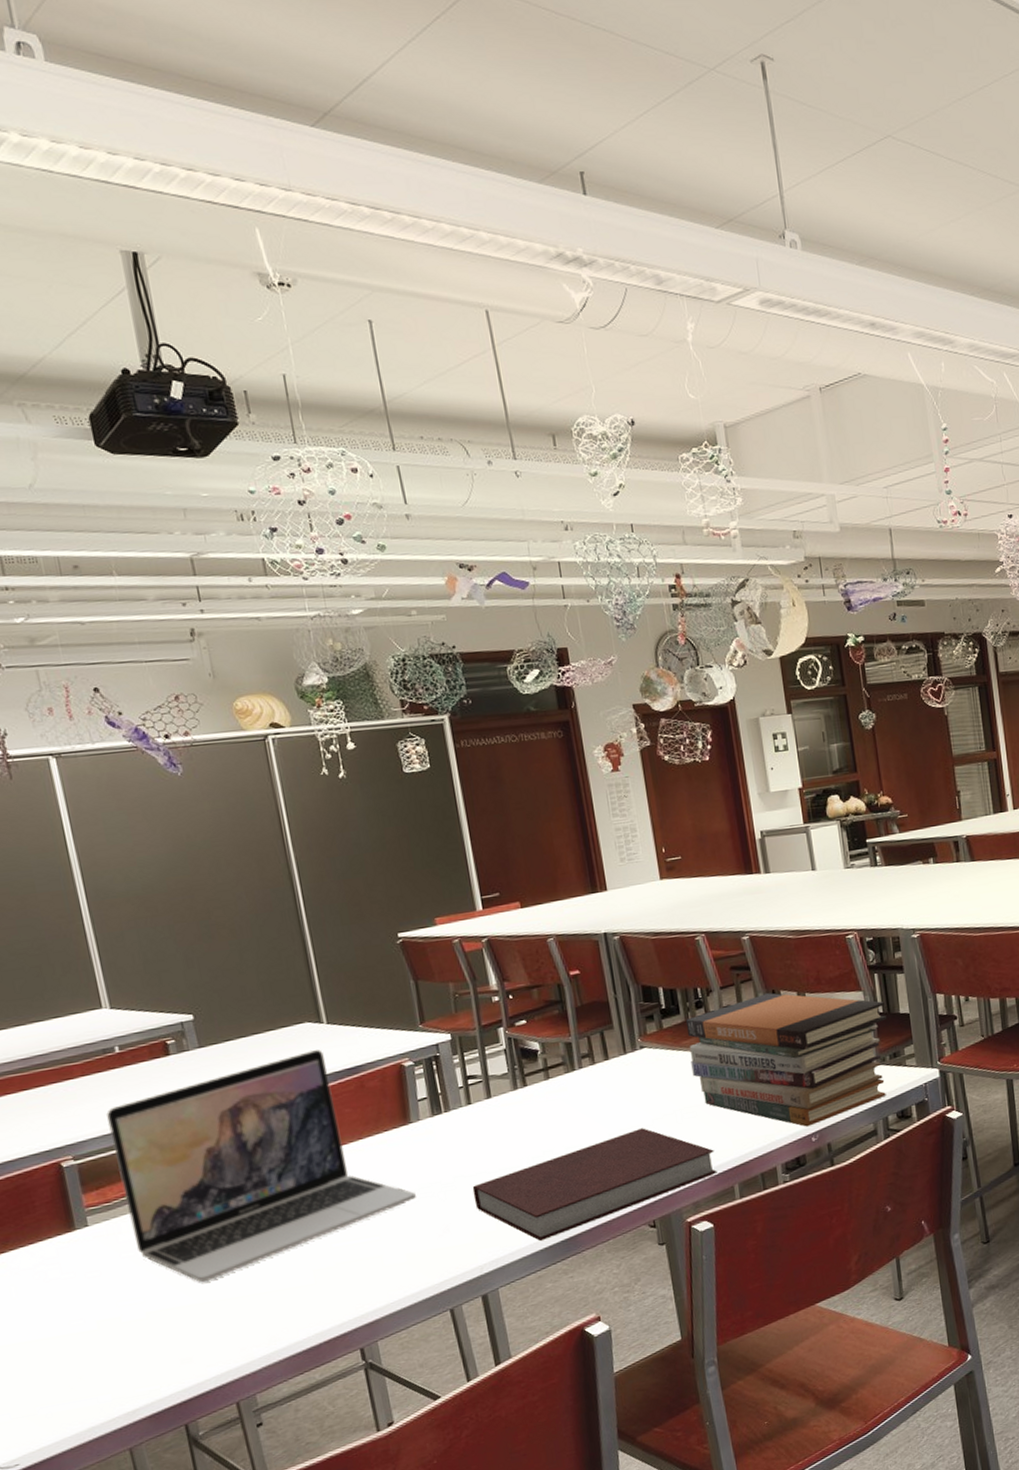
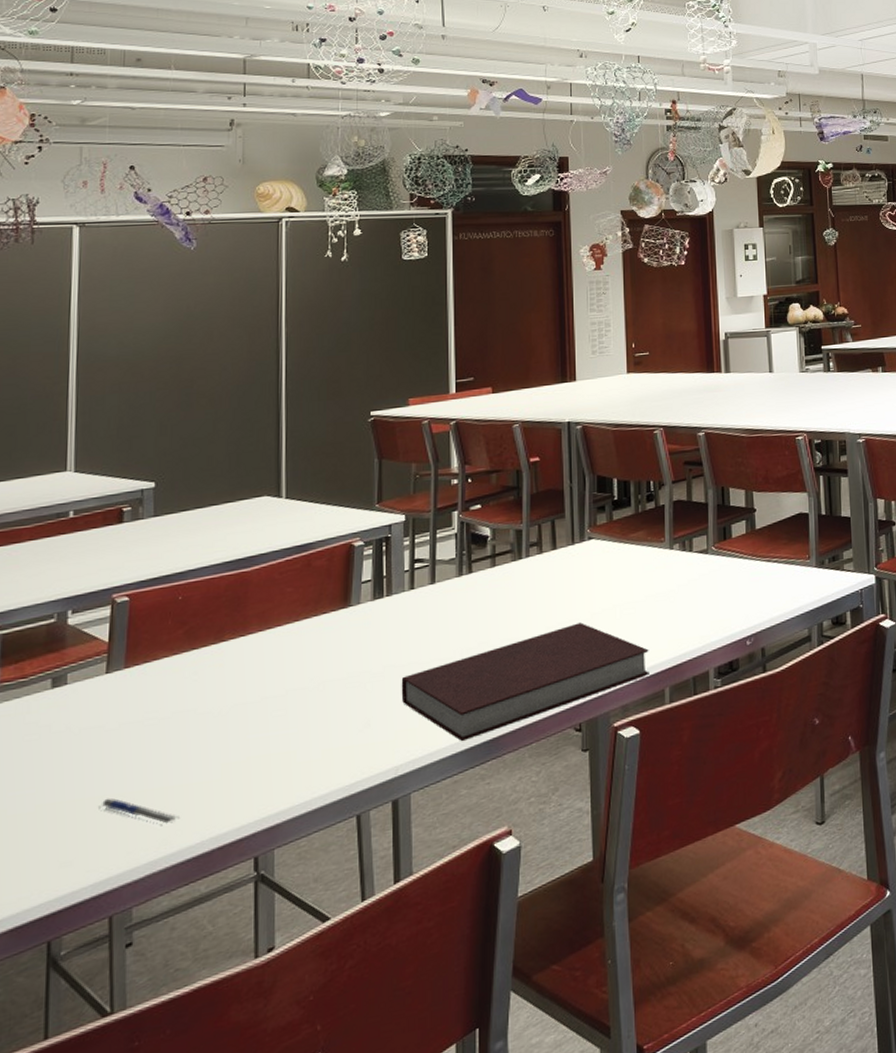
laptop: present [106,1050,416,1283] -> none [42,525,342,773]
pen: none [205,1303,283,1326] -> present [99,798,179,827]
book stack: present [685,993,888,1127] -> none [635,489,829,629]

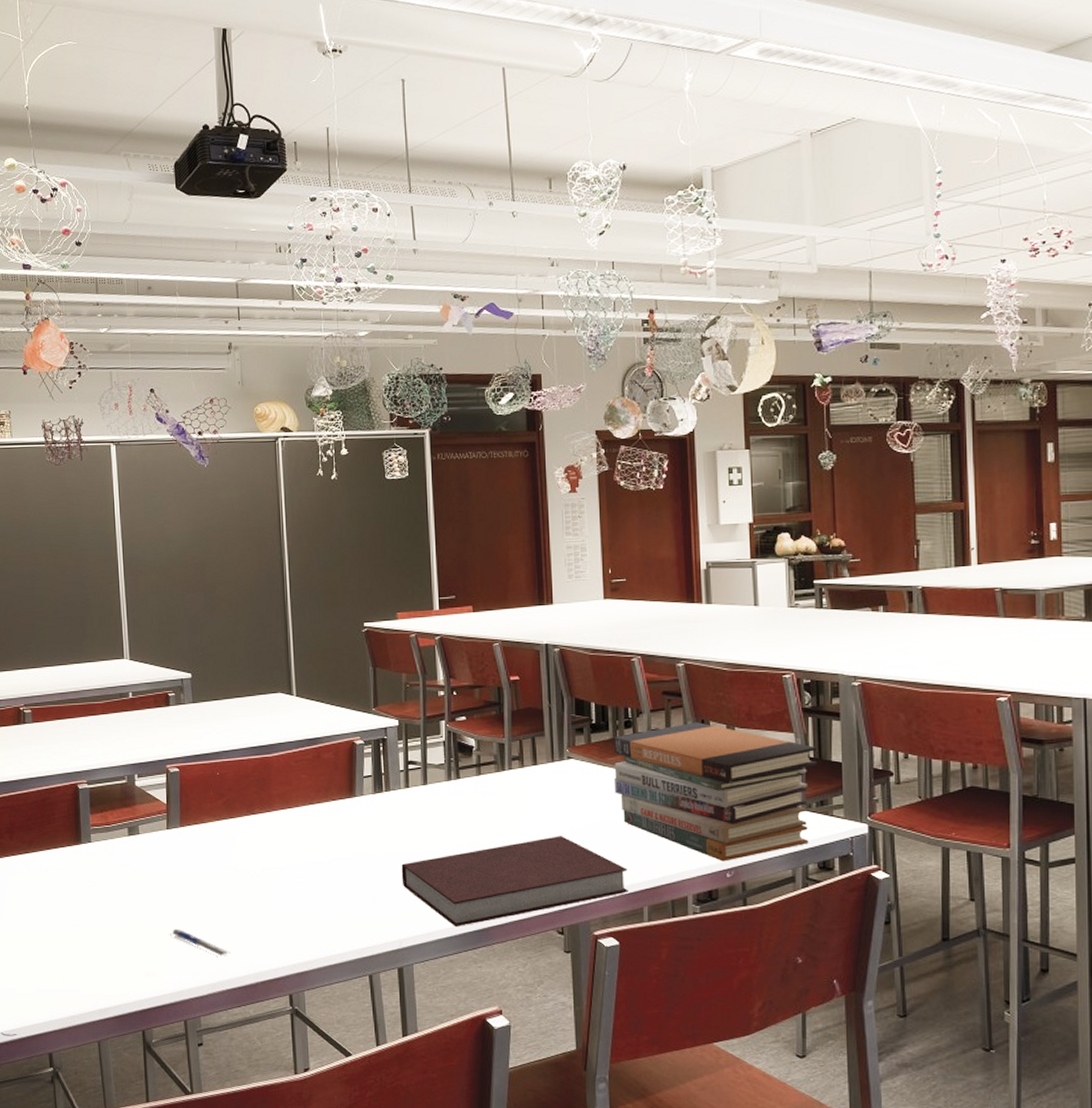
book stack: none [635,489,829,629] -> present [613,722,818,862]

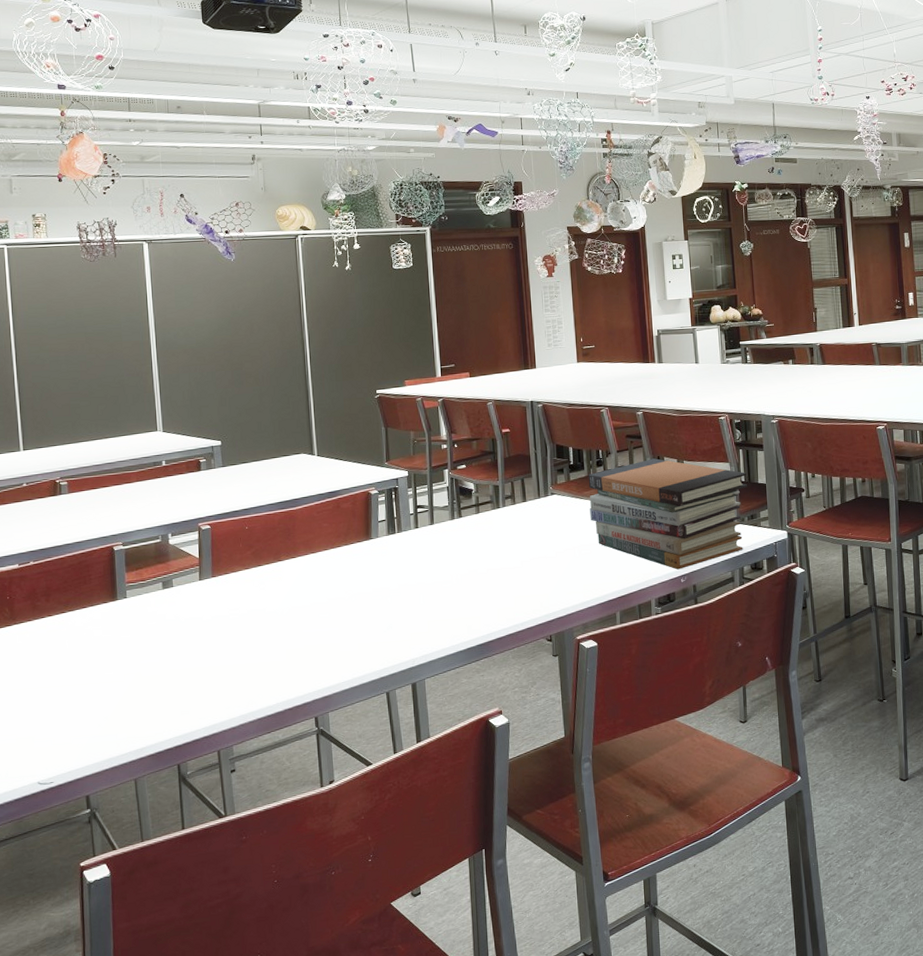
pen: present [170,928,230,957] -> none [203,669,260,691]
notebook: present [401,836,628,928] -> none [412,559,604,644]

